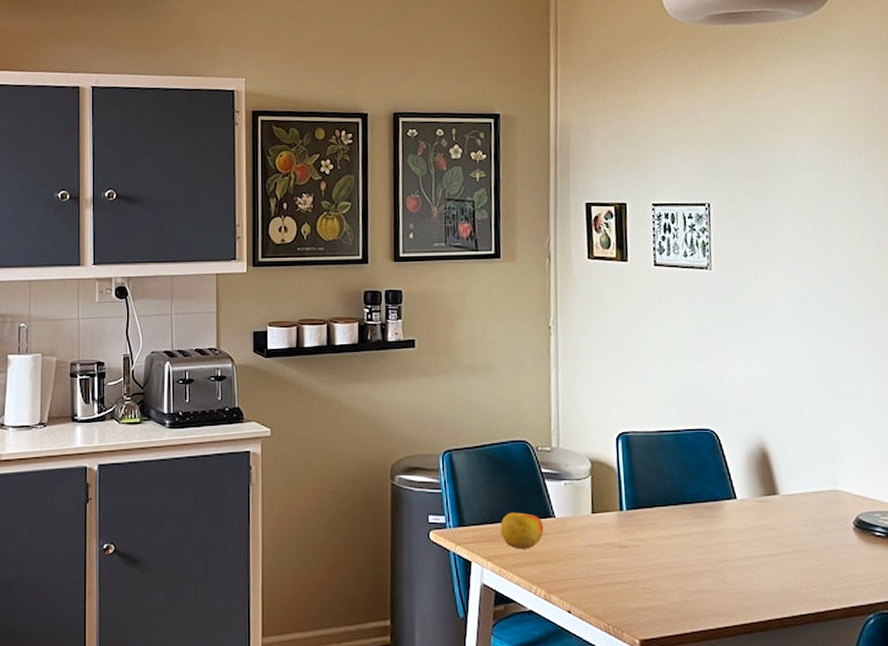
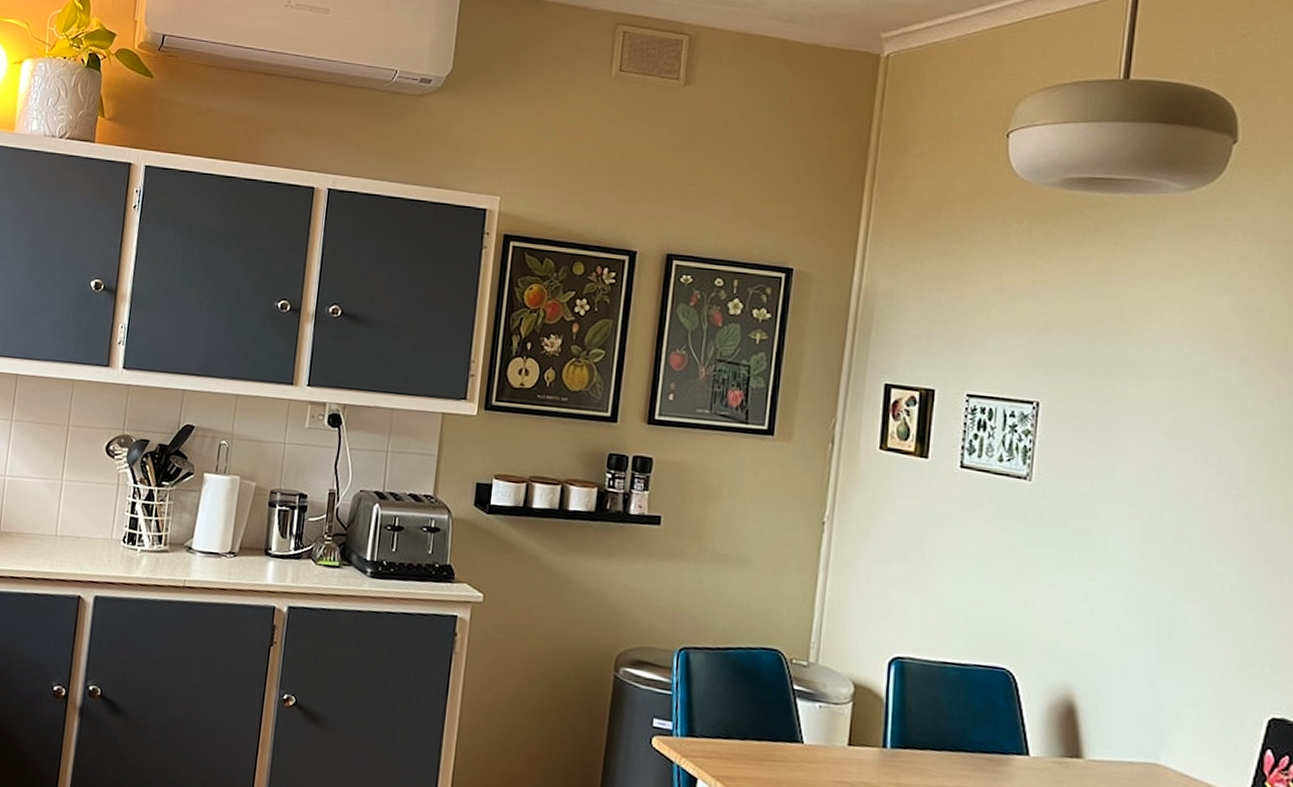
apple: present [500,512,544,549] -> none [736,729,789,775]

